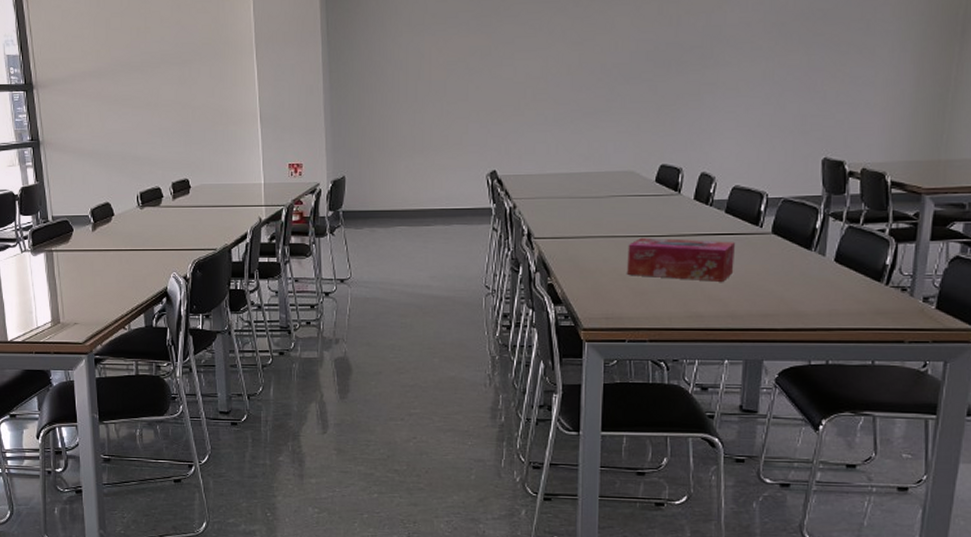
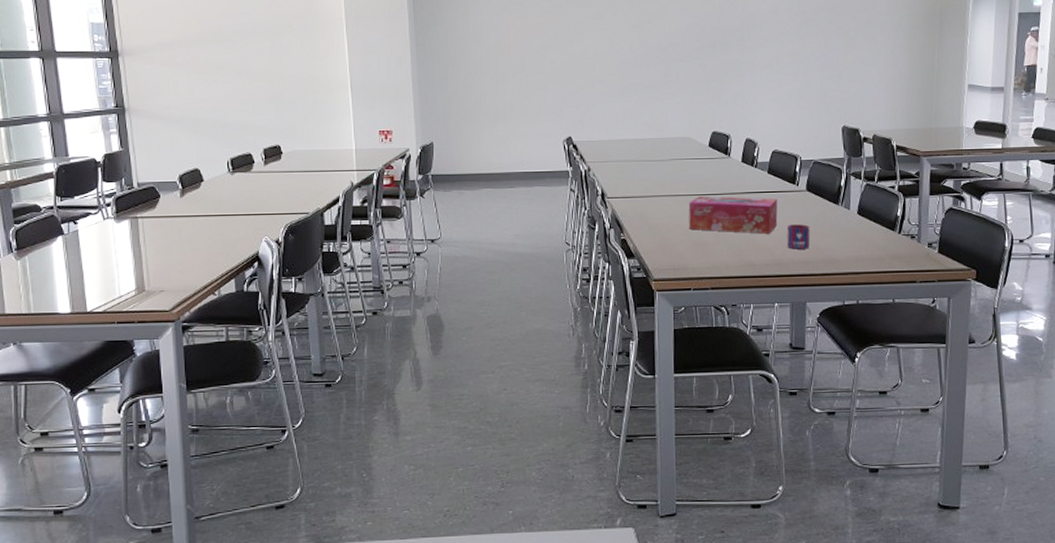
mug: none [744,272,773,300] -> present [787,224,810,249]

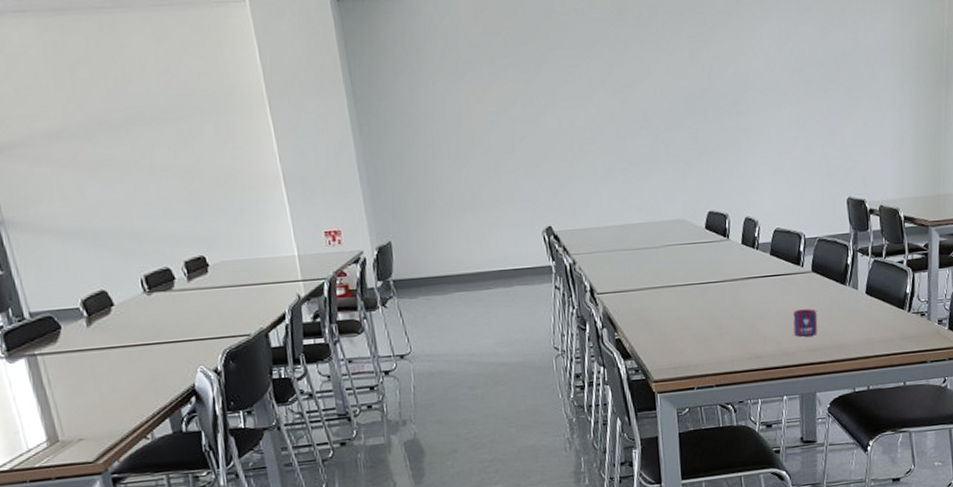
tissue box: present [688,195,778,234] -> none [687,282,783,324]

